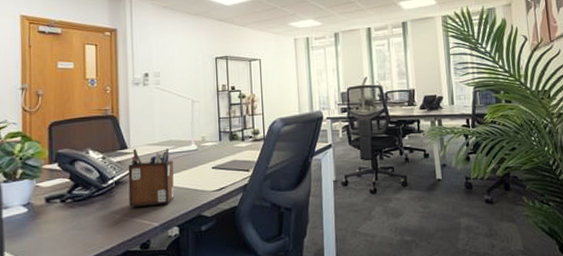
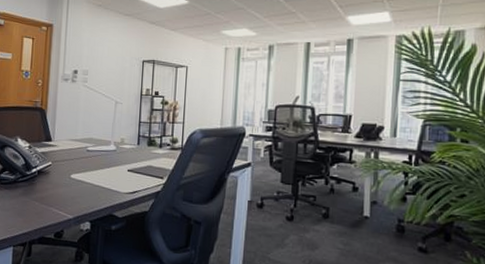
desk organizer: present [128,147,174,207] -> none [48,142,92,199]

